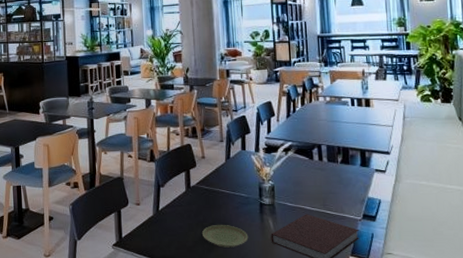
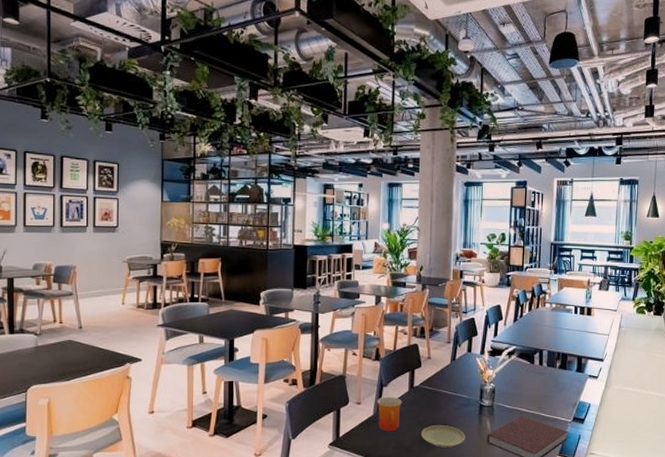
mug: none [156,196,180,232] -> present [377,396,402,432]

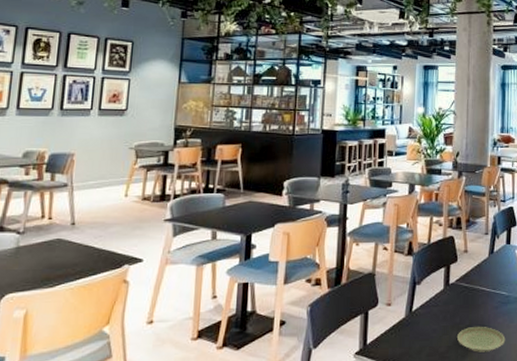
mug: present [377,396,402,432] -> none [409,295,437,336]

